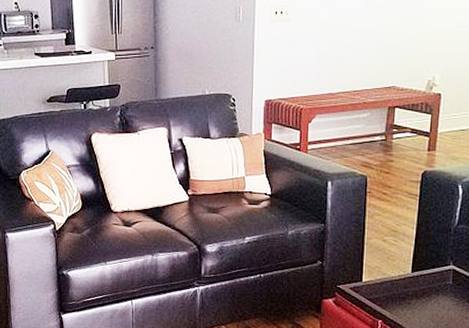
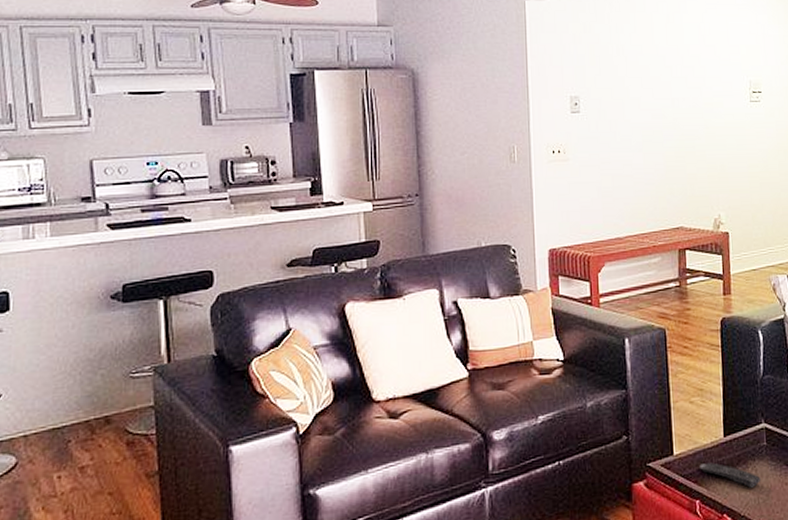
remote control: none [385,291,442,317] -> present [699,463,761,488]

